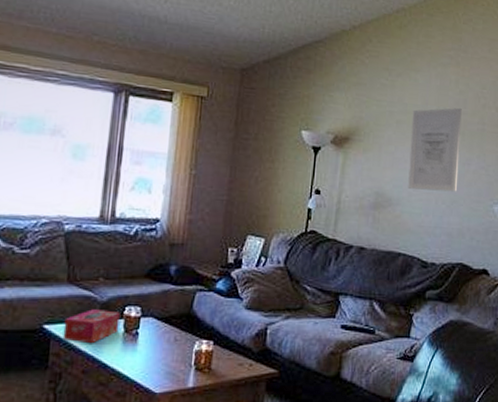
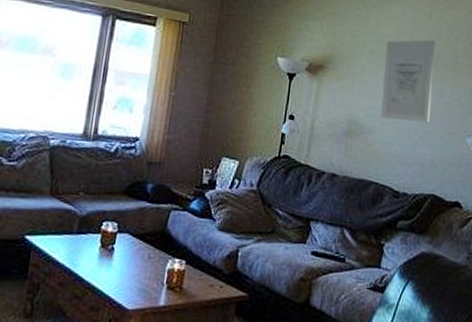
tissue box: present [62,309,120,344] -> none [42,222,98,257]

